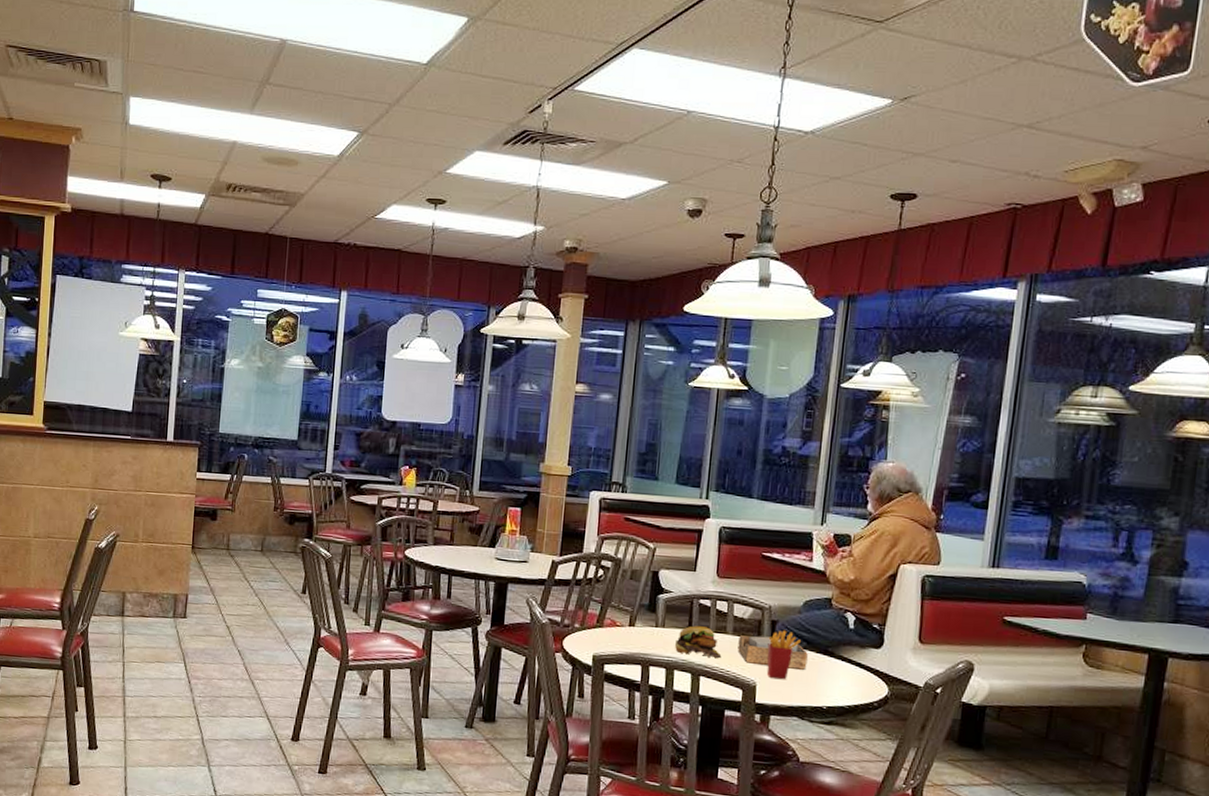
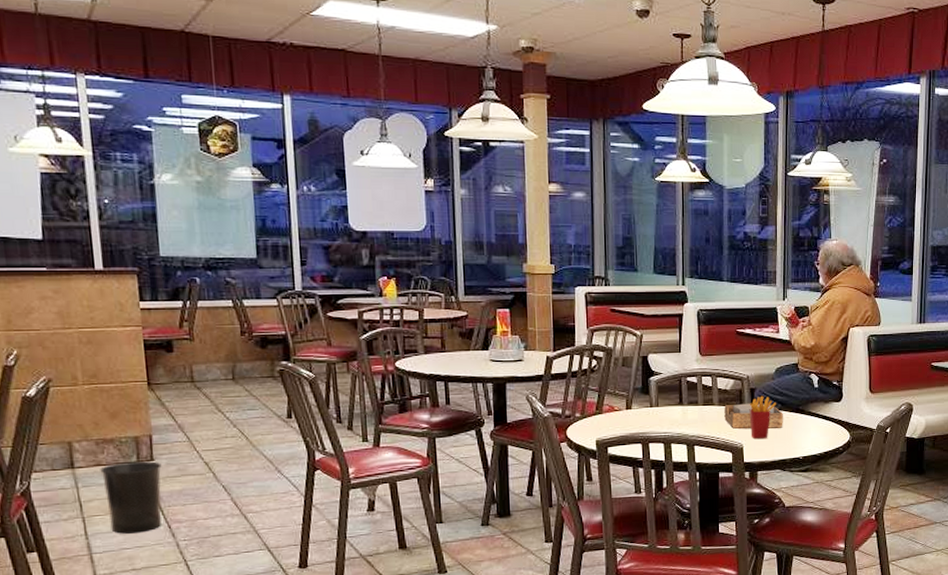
waste bin: none [143,616,192,684] -> present [100,461,162,534]
burger: present [675,625,722,659] -> none [670,401,711,429]

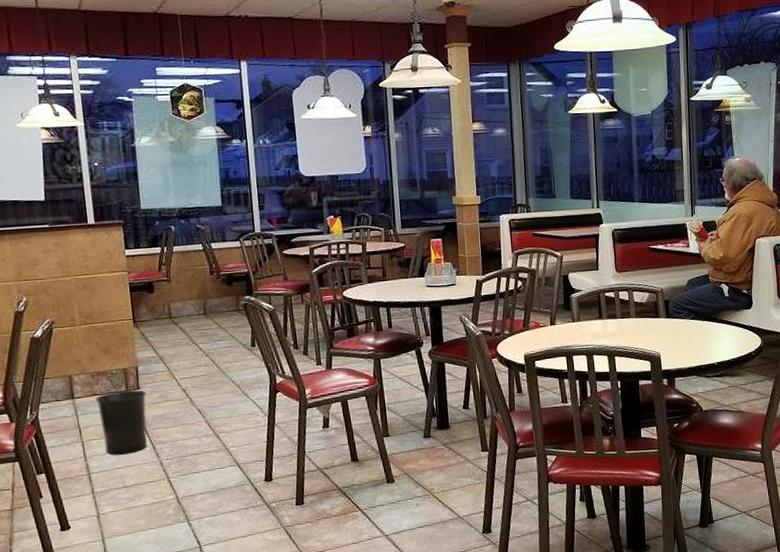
napkin holder: present [724,403,783,429] -> none [641,314,697,339]
french fries: present [749,395,776,439] -> none [664,306,690,348]

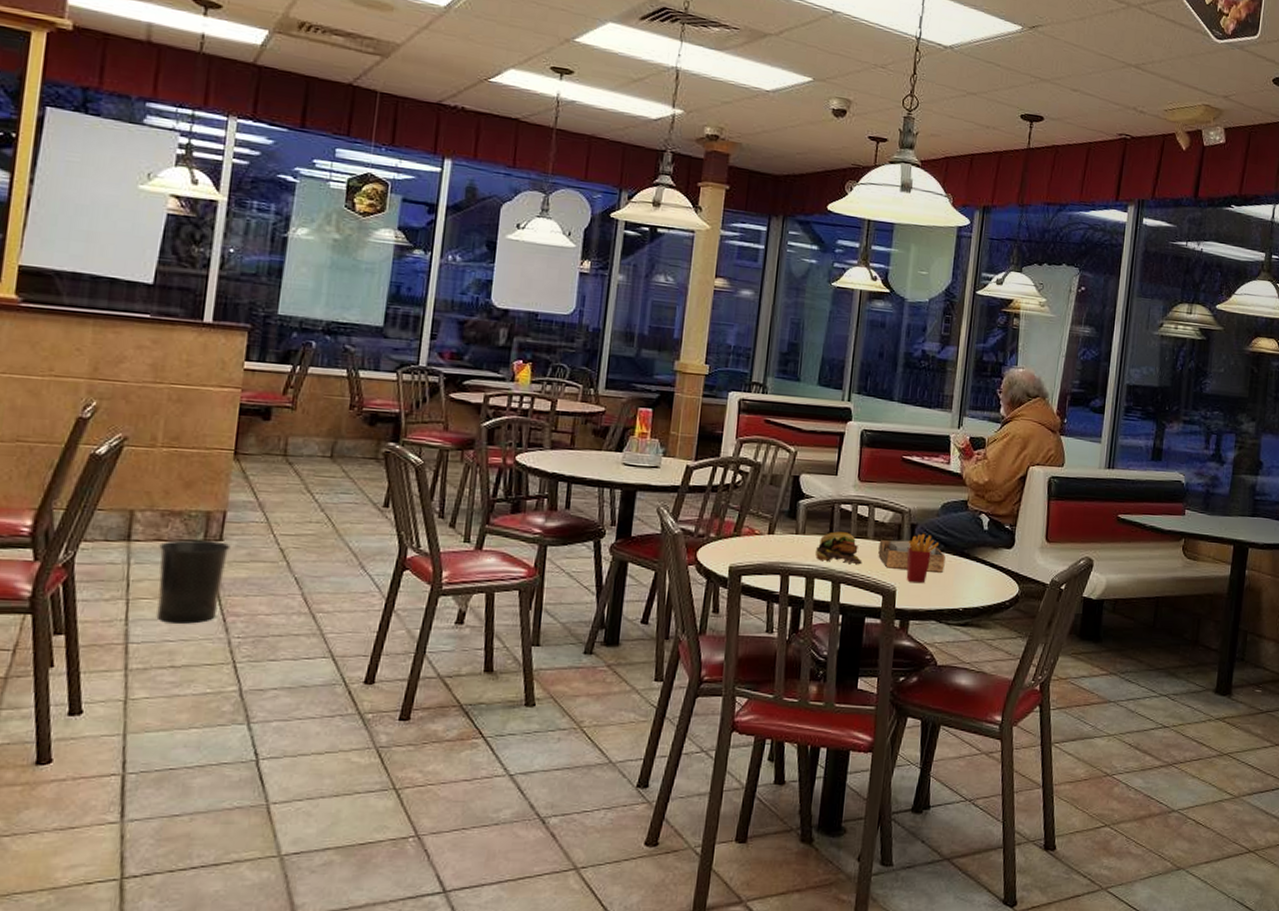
burger: none [591,315,630,340] -> present [816,531,862,565]
napkin holder: none [641,314,697,339] -> present [878,540,945,573]
french fries: none [664,306,690,348] -> present [906,533,939,584]

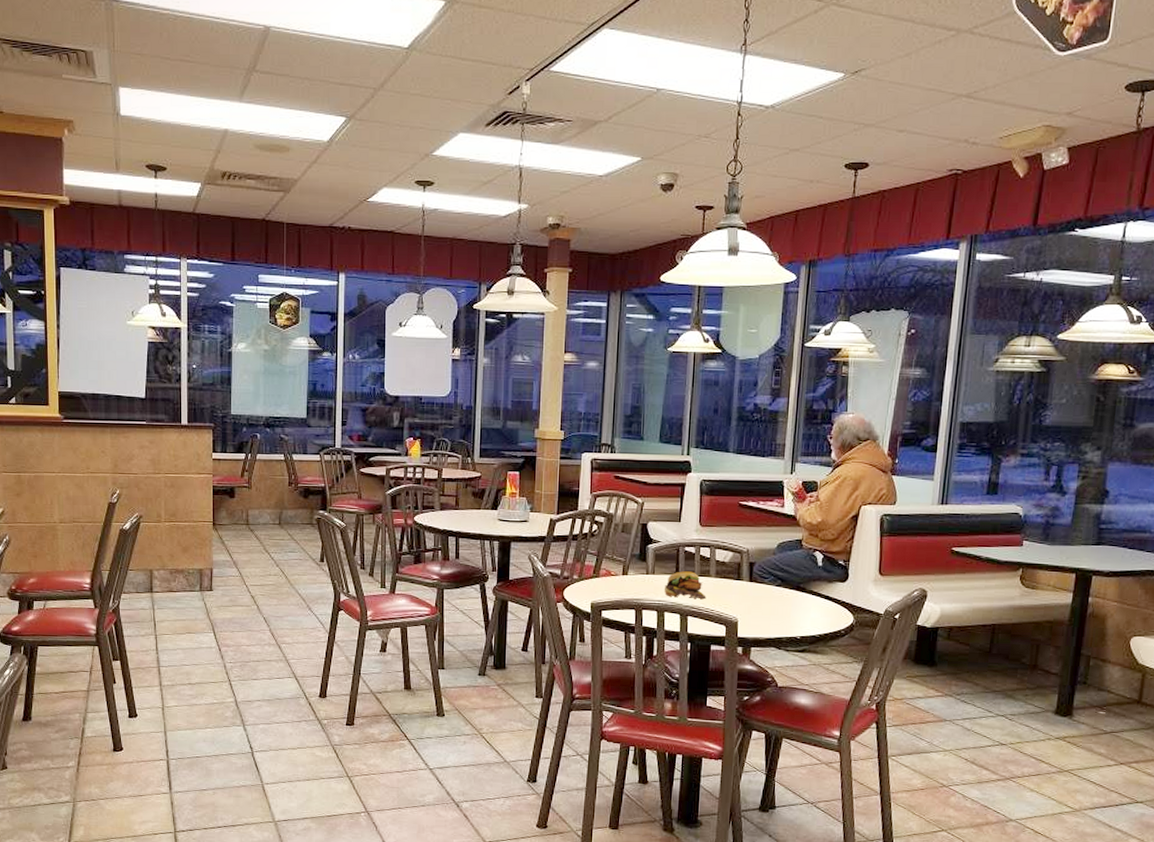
waste bin: present [156,539,231,624] -> none [171,590,218,653]
napkin holder: present [878,540,945,573] -> none [720,577,783,605]
french fries: present [906,533,939,584] -> none [746,570,776,615]

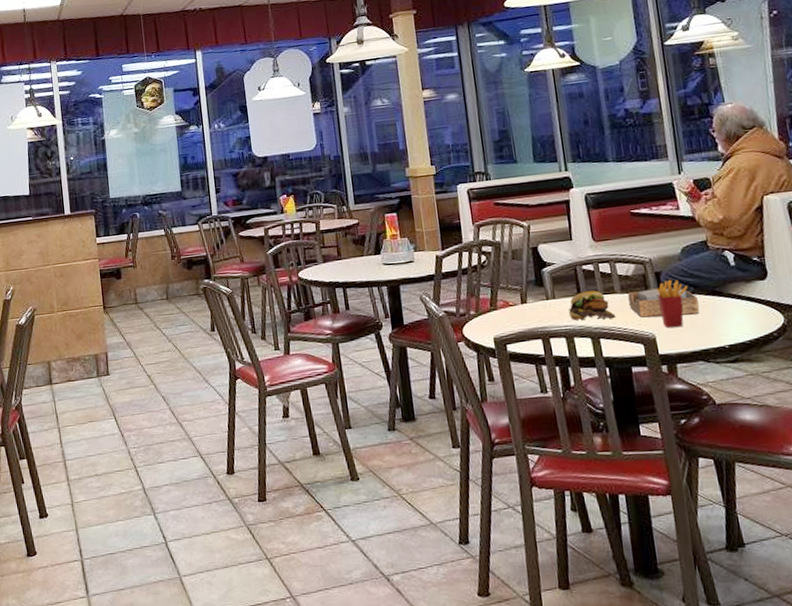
napkin holder: none [720,577,783,605] -> present [628,288,700,318]
french fries: none [746,570,776,615] -> present [656,279,688,328]

